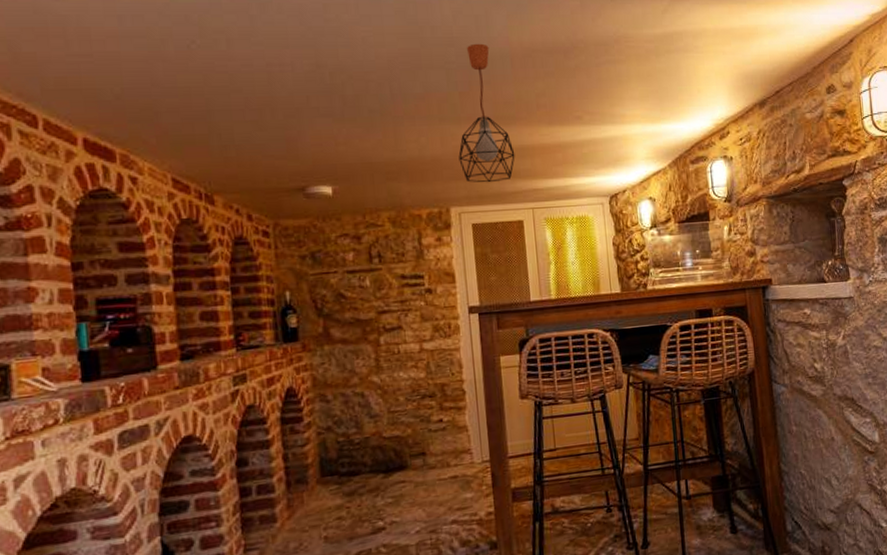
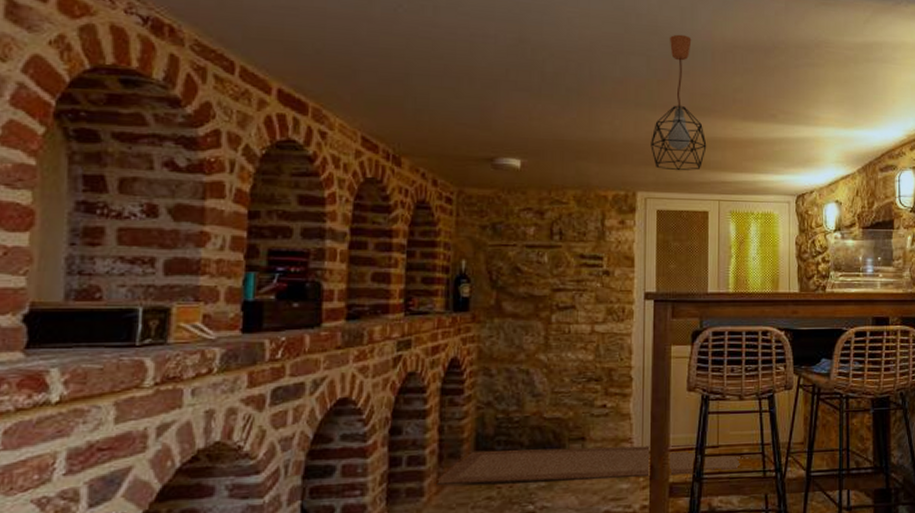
rug: none [284,448,586,510] -> present [433,444,748,485]

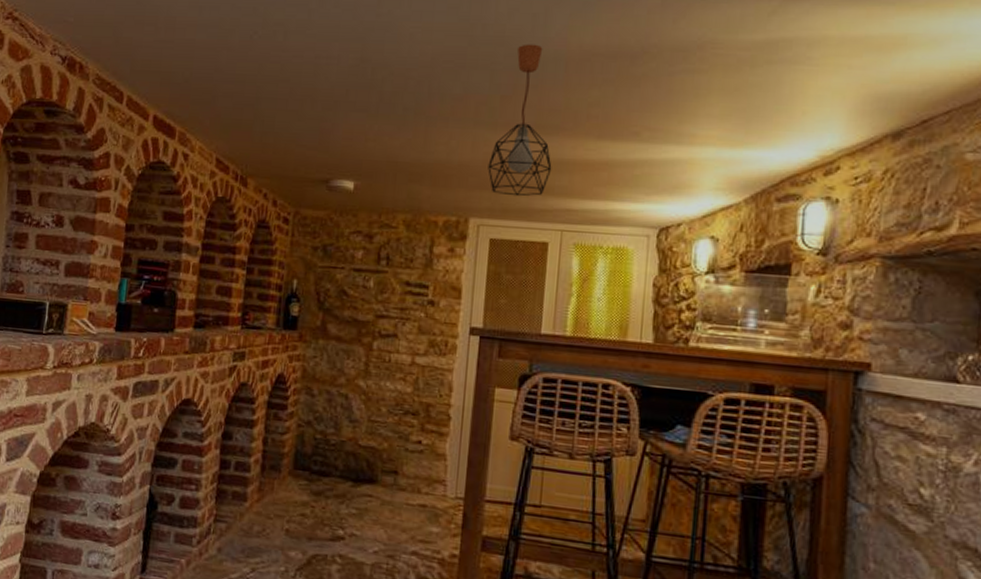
rug: present [433,444,748,485] -> none [256,466,575,536]

